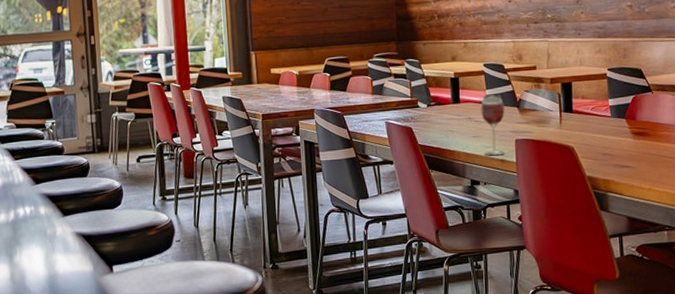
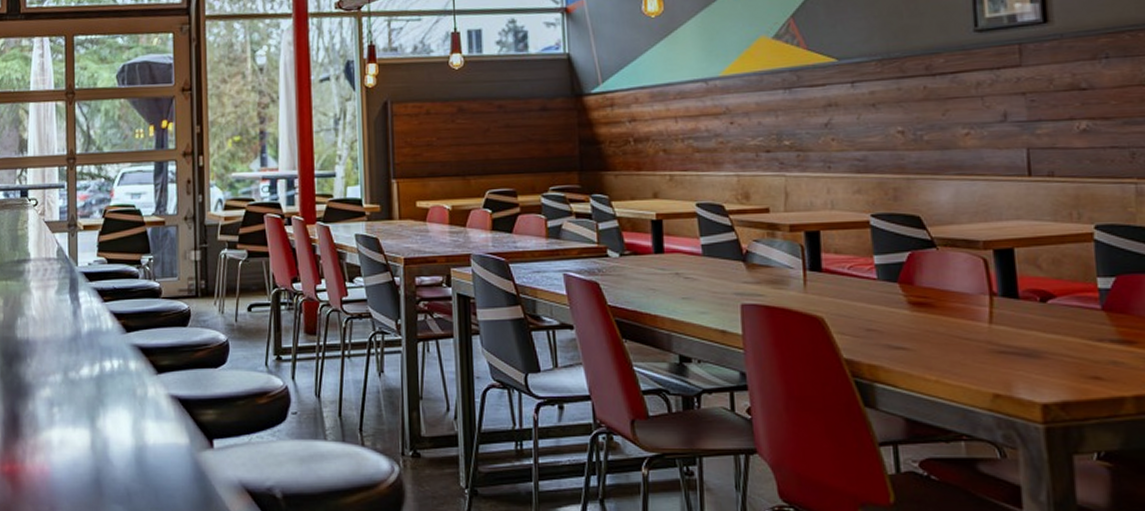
wineglass: present [480,93,505,156] -> none [692,242,726,325]

